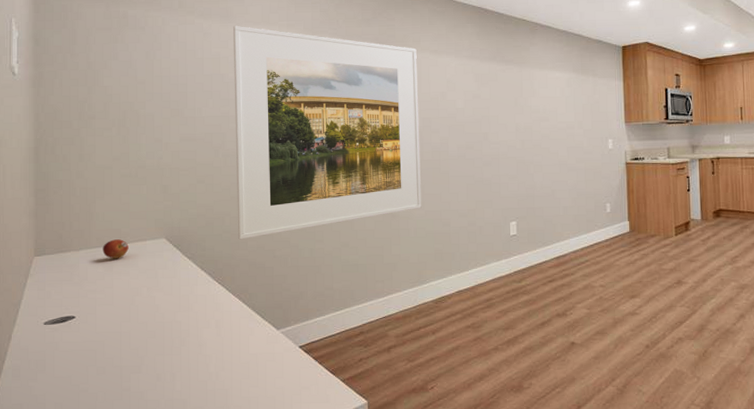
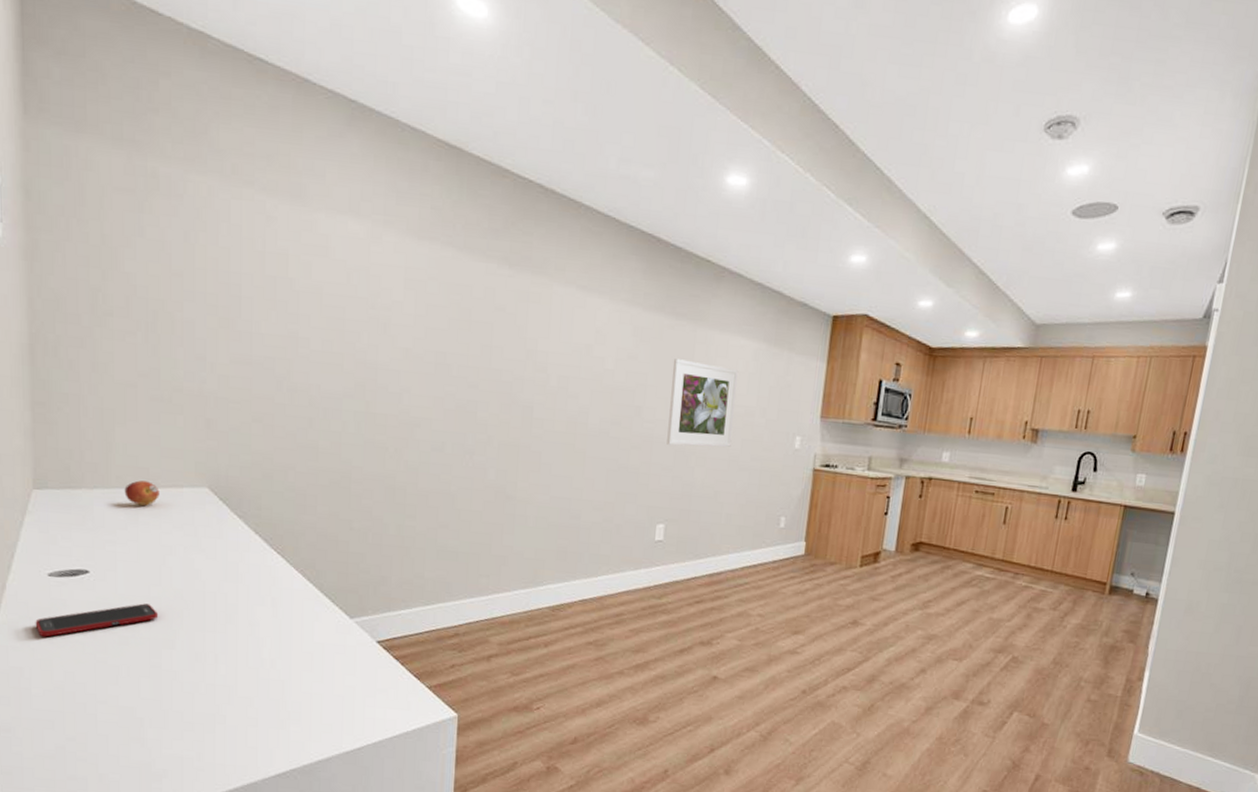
cell phone: none [33,338,128,376] -> present [35,603,159,637]
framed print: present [233,25,422,240] -> none [304,211,559,503]
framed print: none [507,93,560,159] -> present [667,359,739,448]

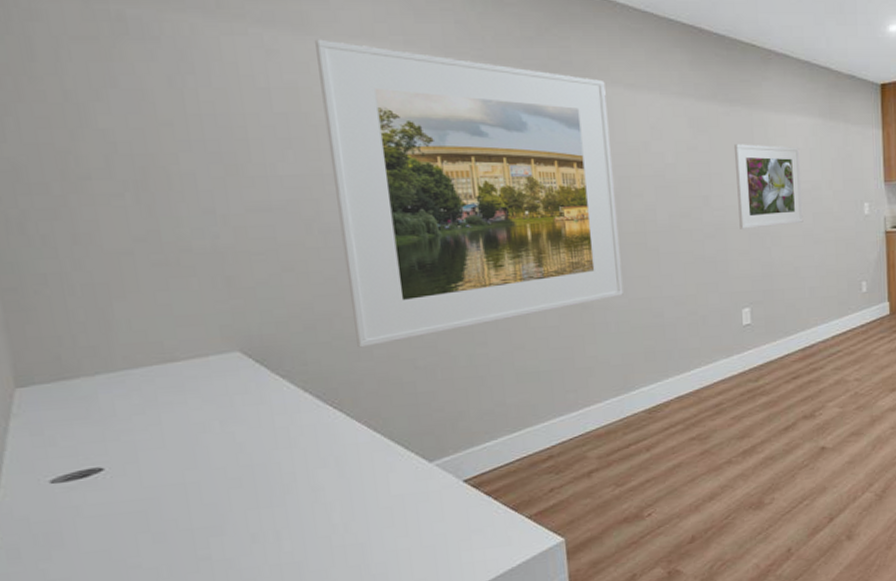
cell phone: present [35,603,159,637] -> none [41,491,200,554]
fruit: present [124,480,160,506] -> none [135,356,181,384]
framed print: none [304,211,559,503] -> present [315,39,624,348]

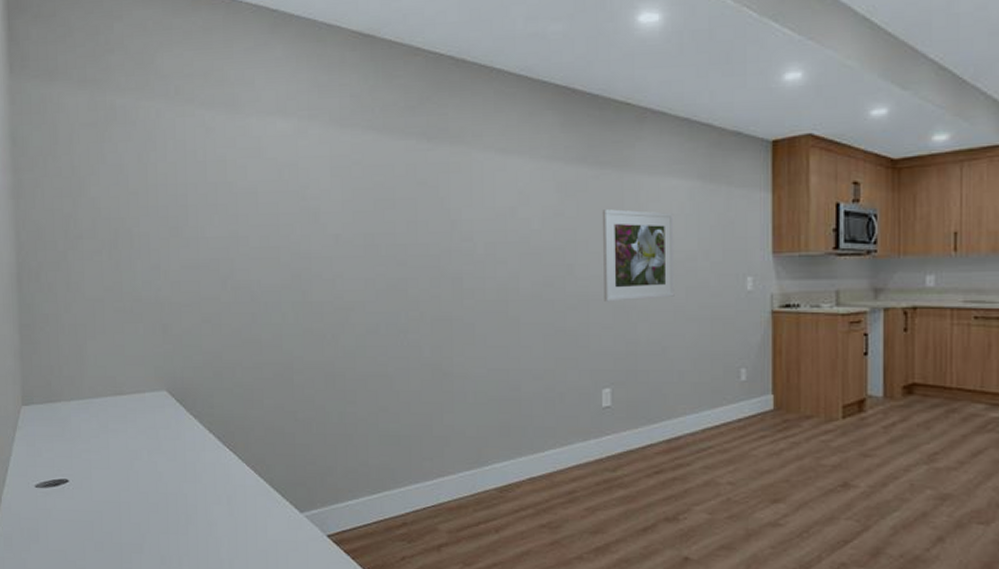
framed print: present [315,39,624,348] -> none [242,117,483,397]

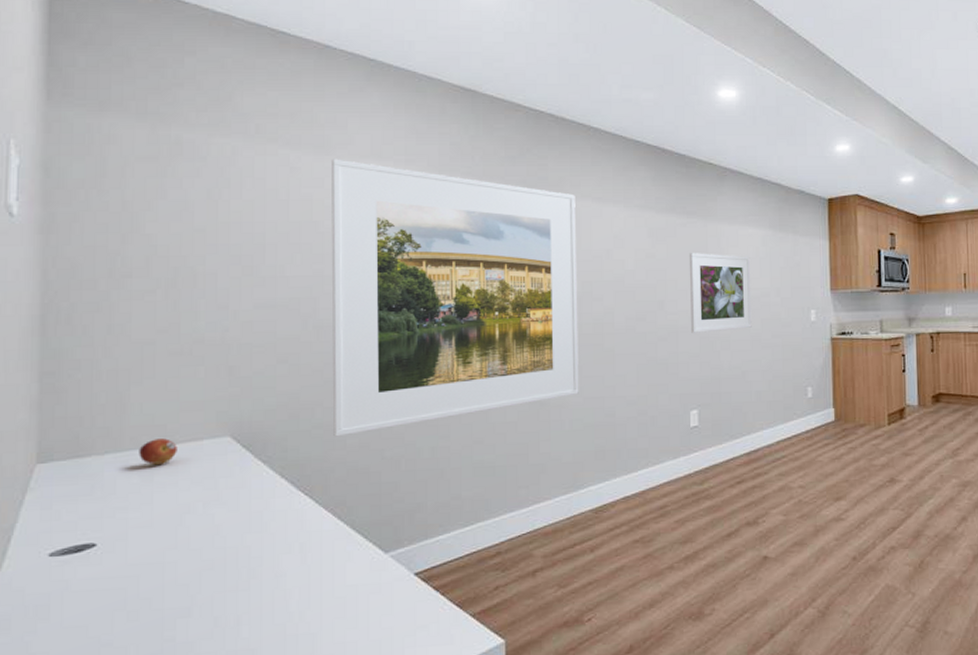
fruit: none [96,389,125,413] -> present [139,438,177,465]
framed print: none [242,117,483,397] -> present [331,159,579,437]

